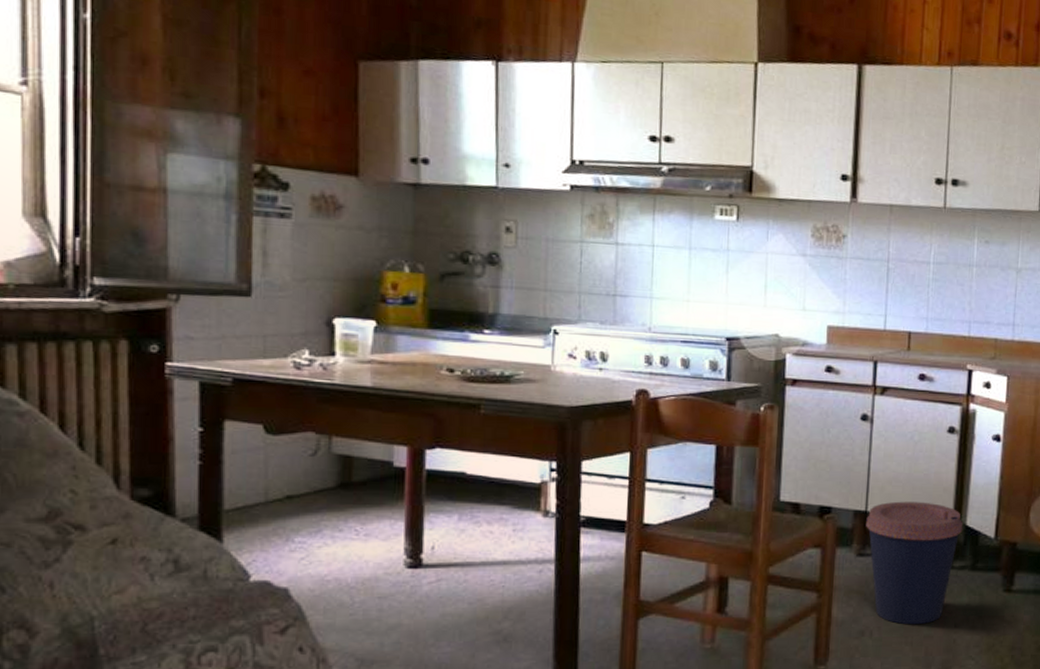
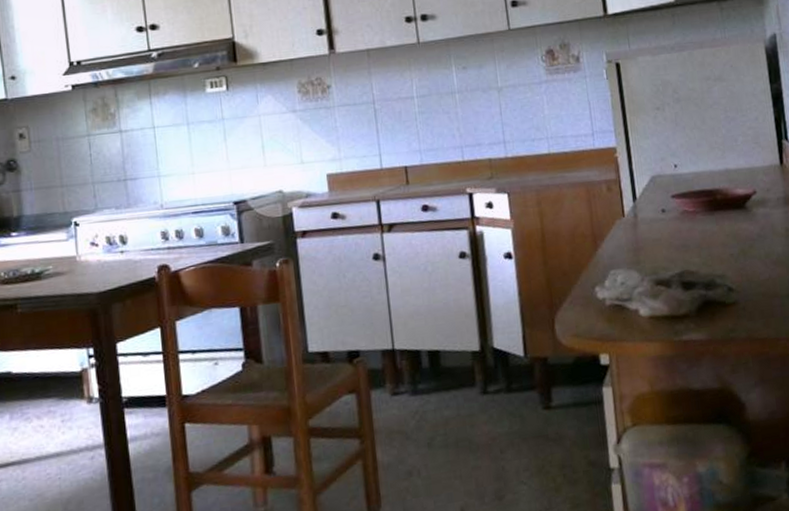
coffee cup: present [866,501,963,625] -> none [395,330,492,459]

